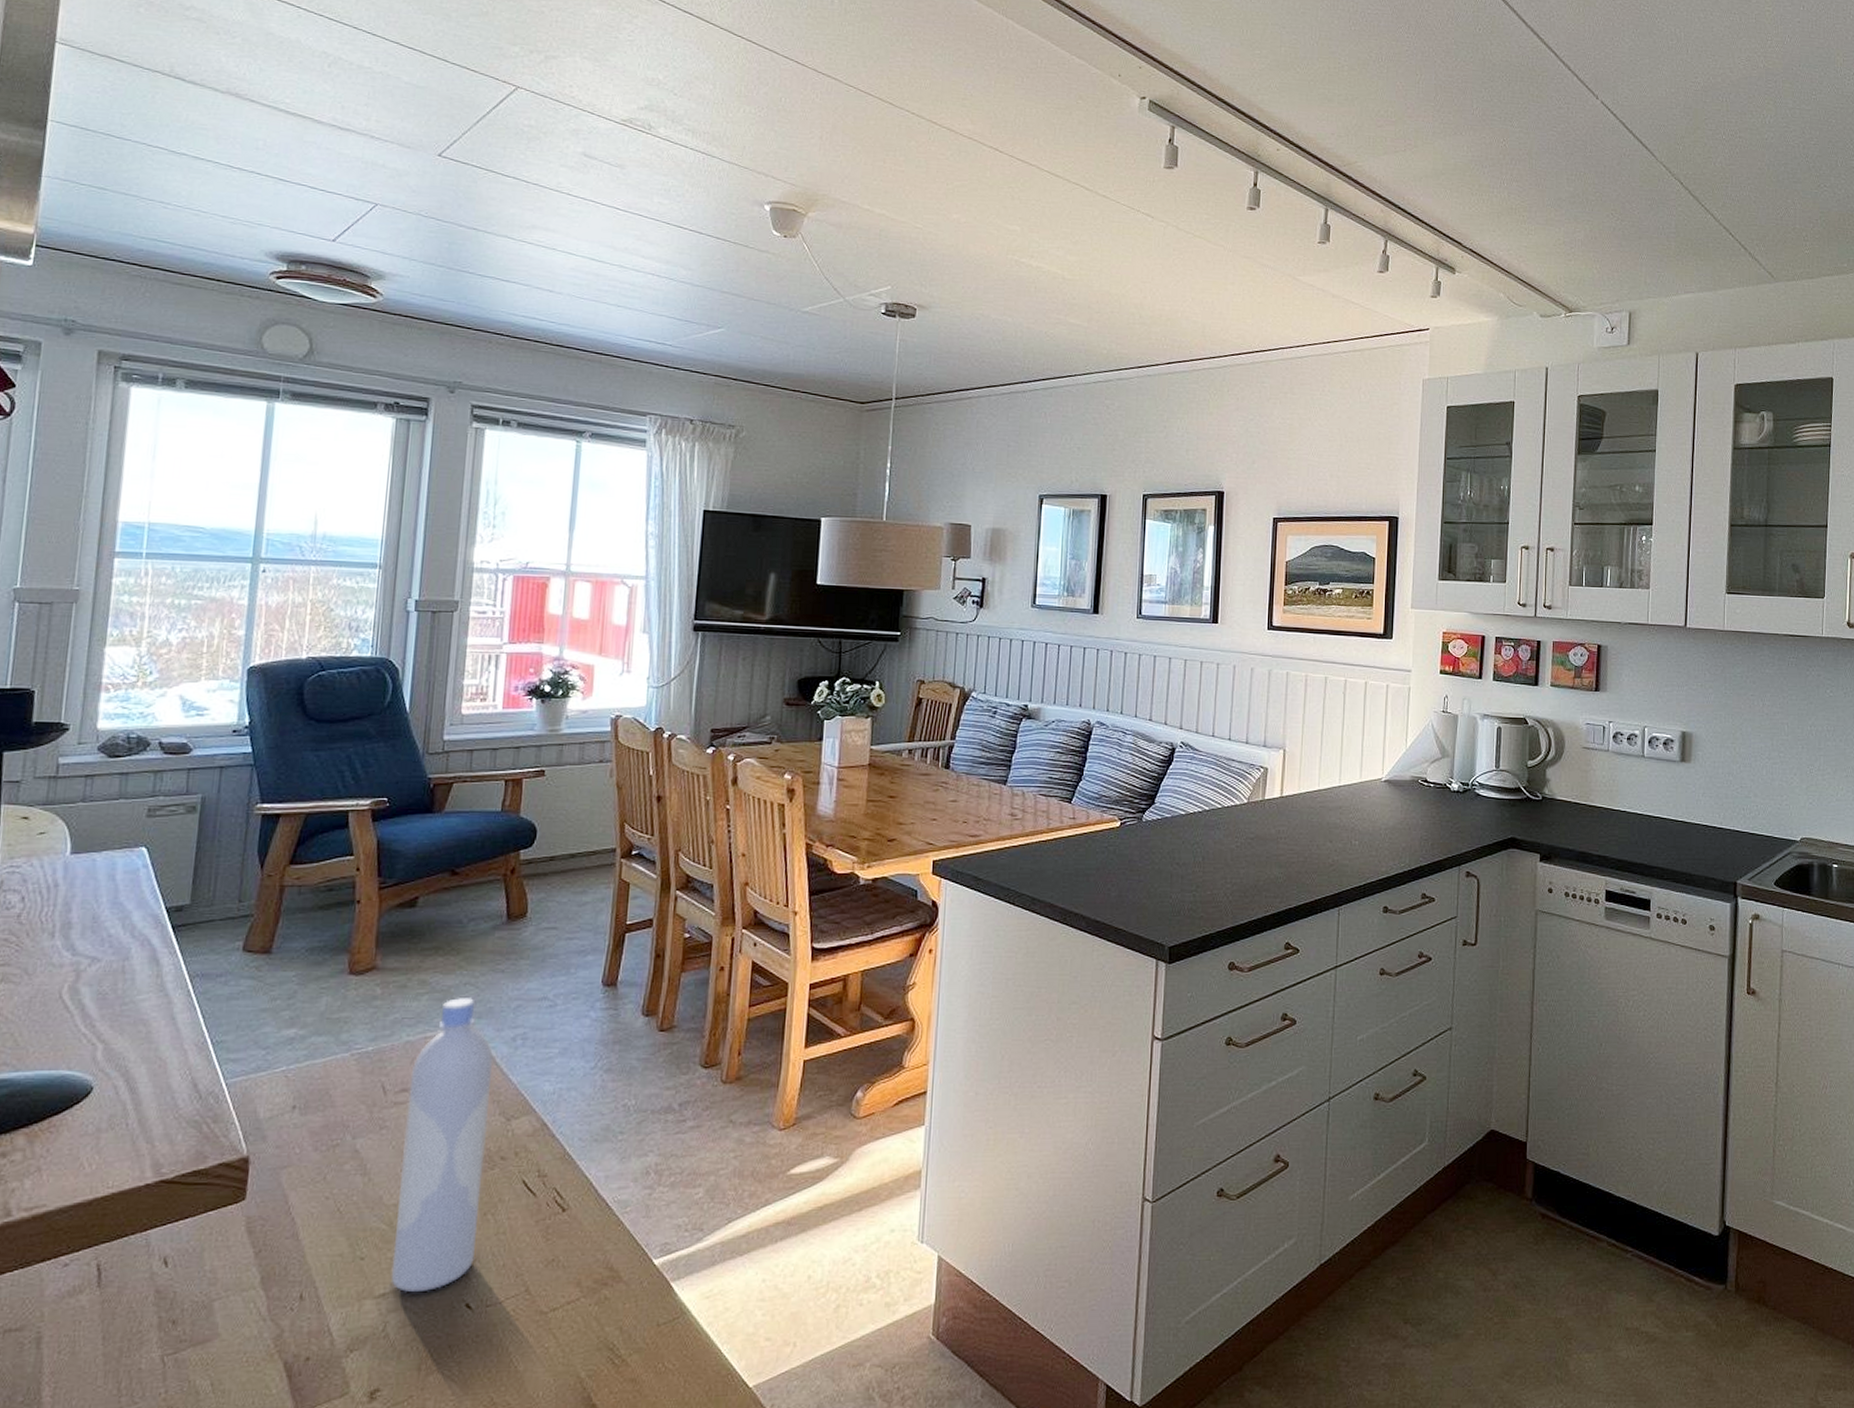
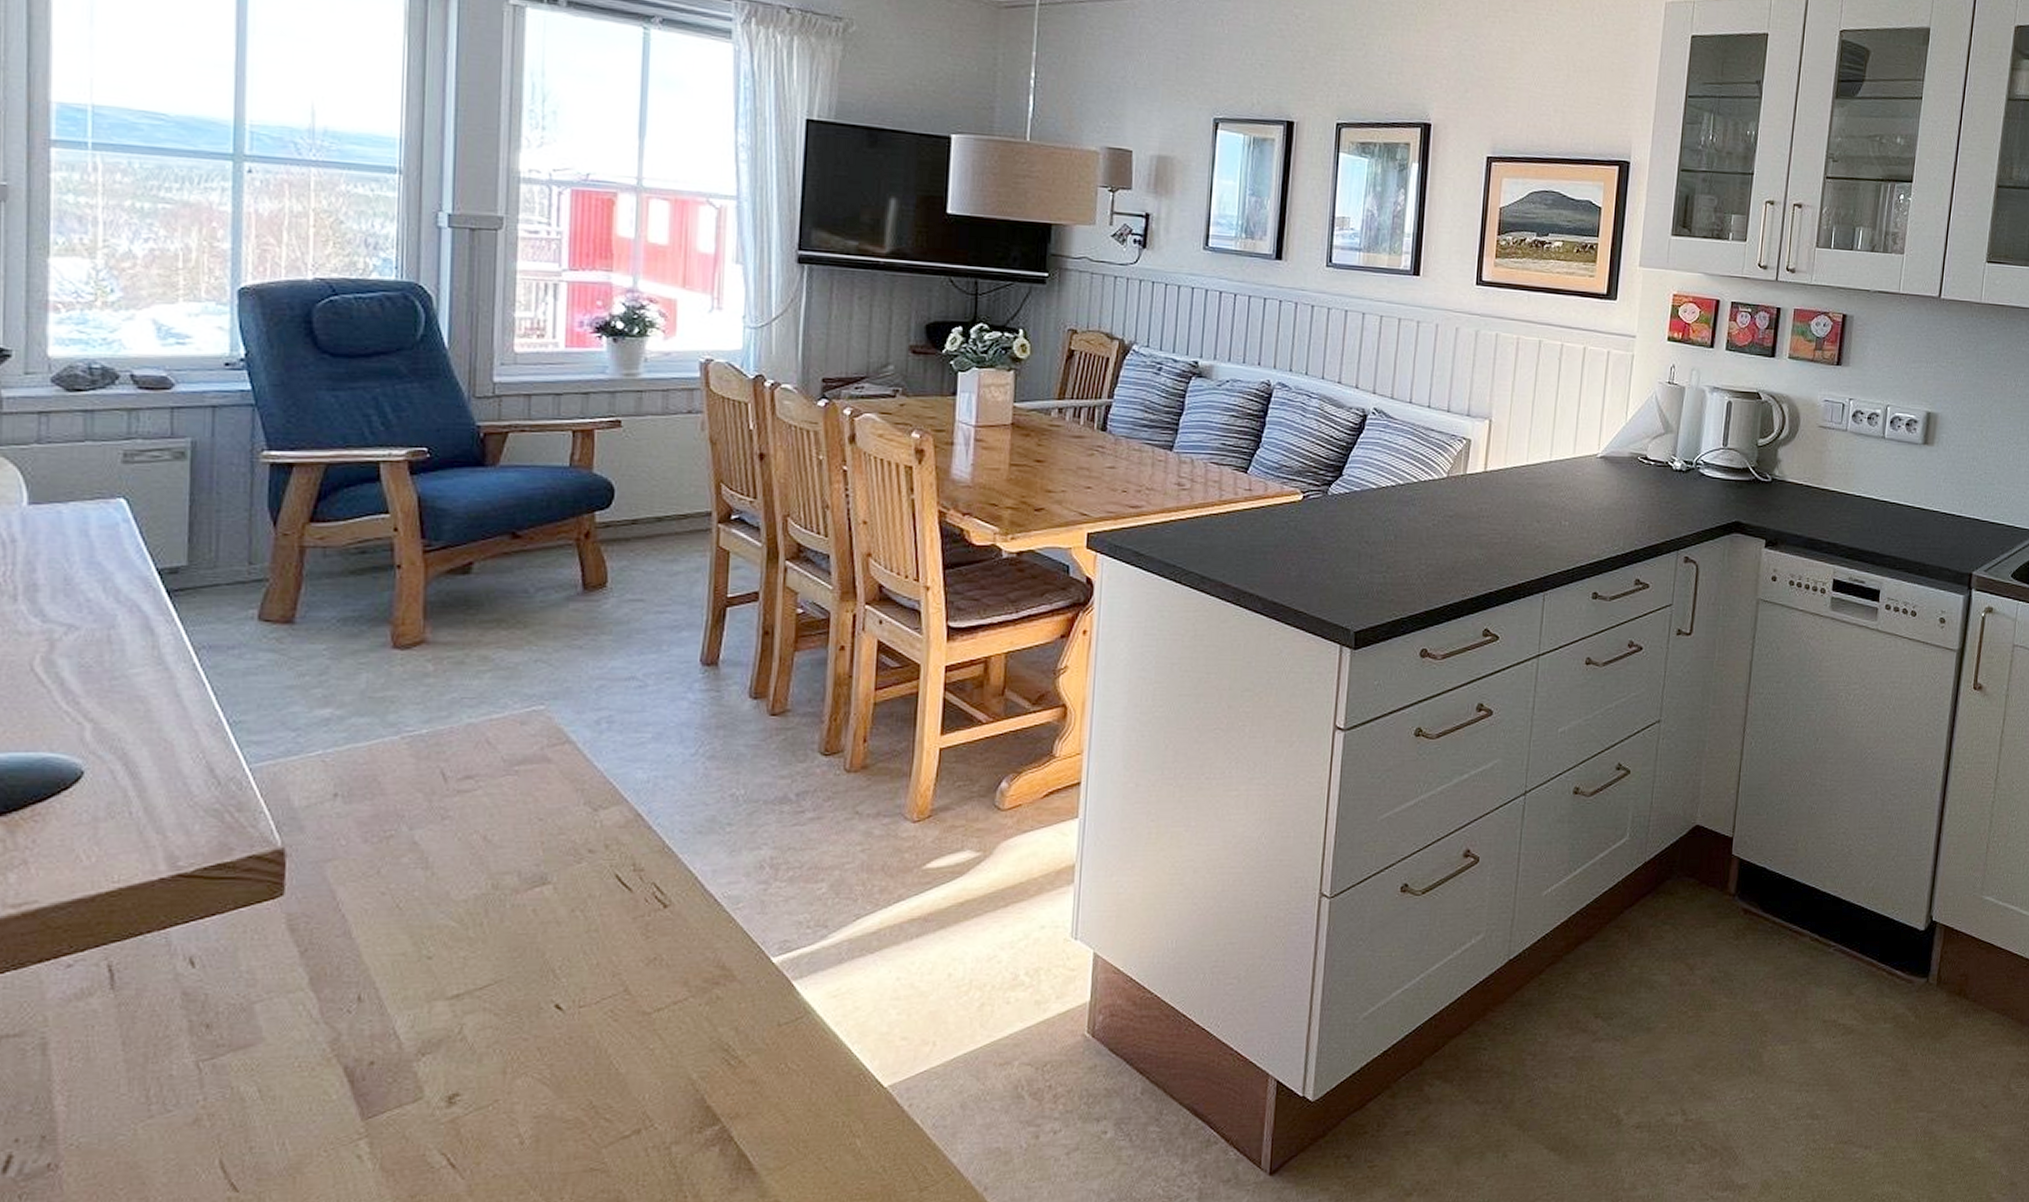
bottle: present [391,998,493,1293] -> none [465,676,573,994]

